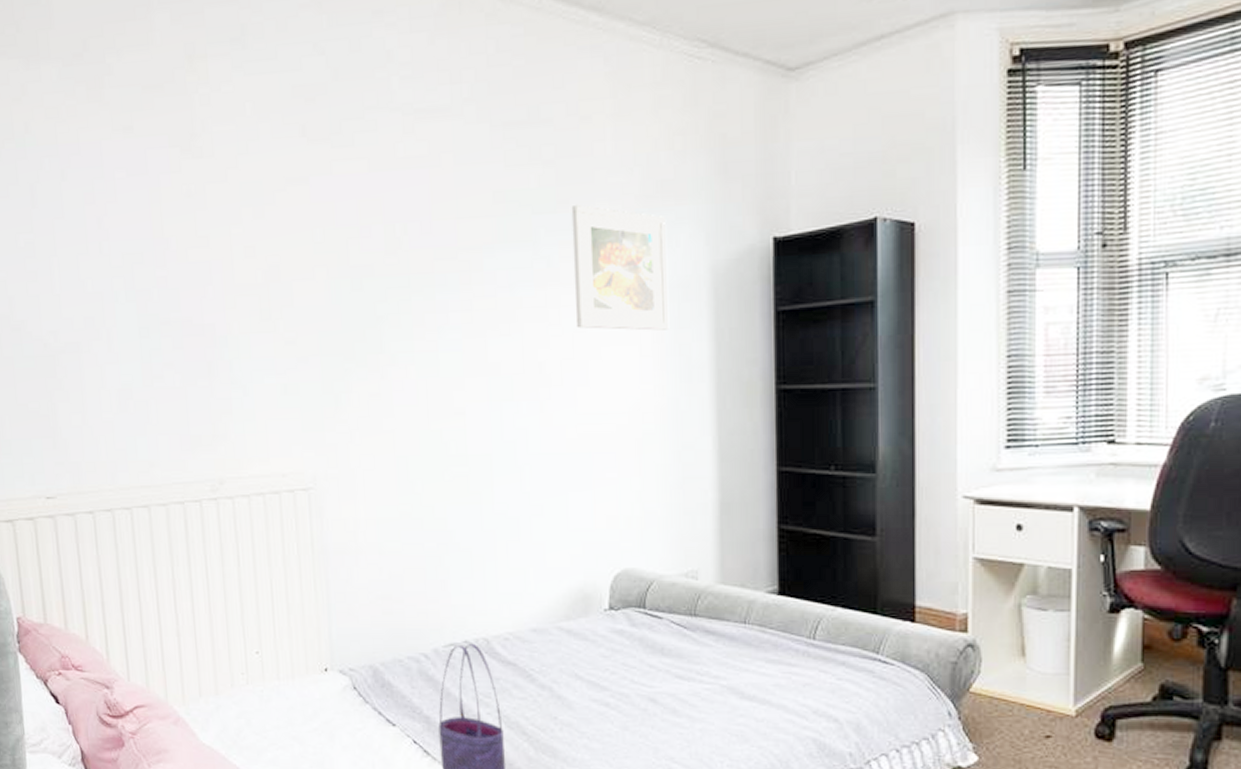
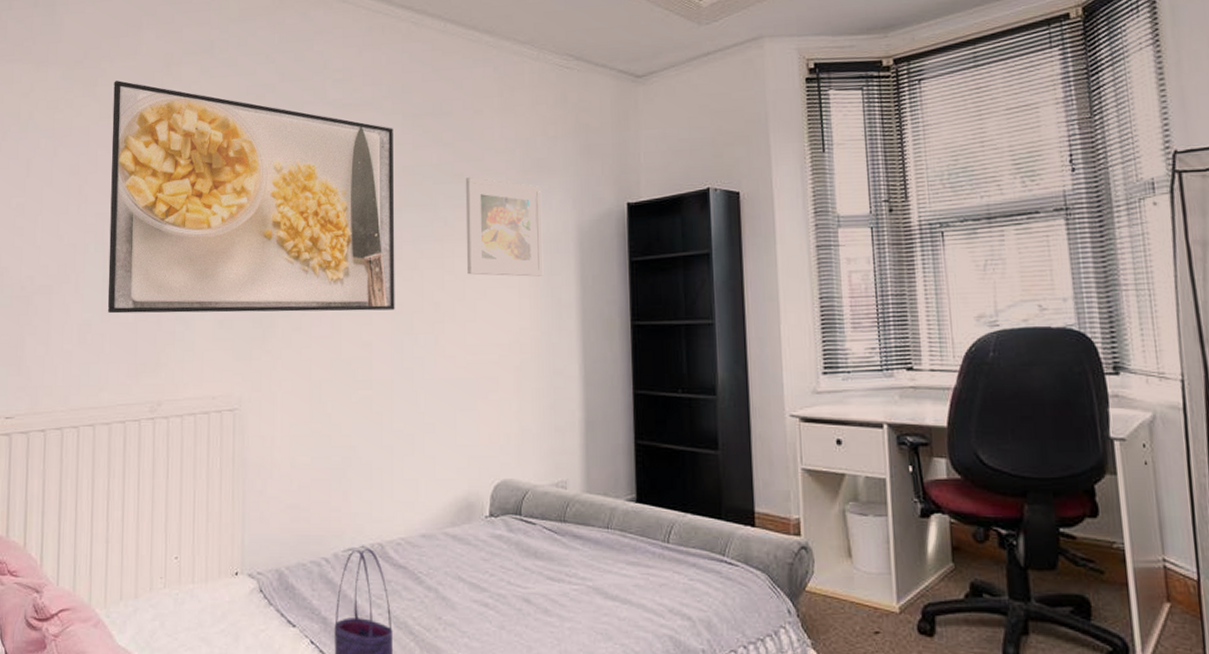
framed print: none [124,80,491,377] -> present [107,80,395,314]

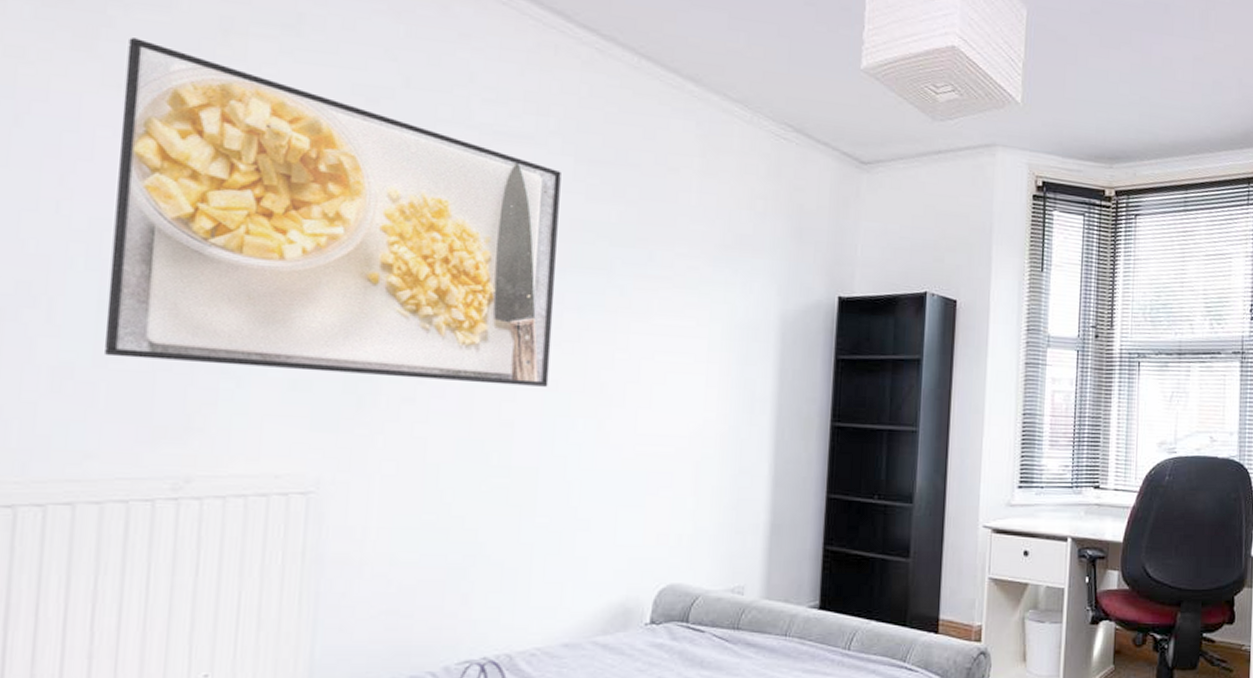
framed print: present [465,177,544,277] -> none [645,244,742,365]

